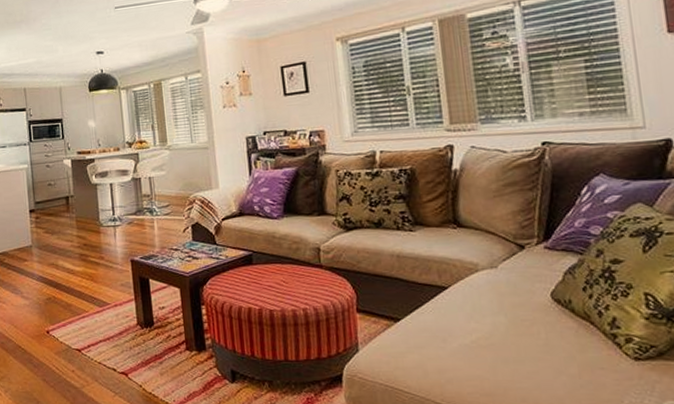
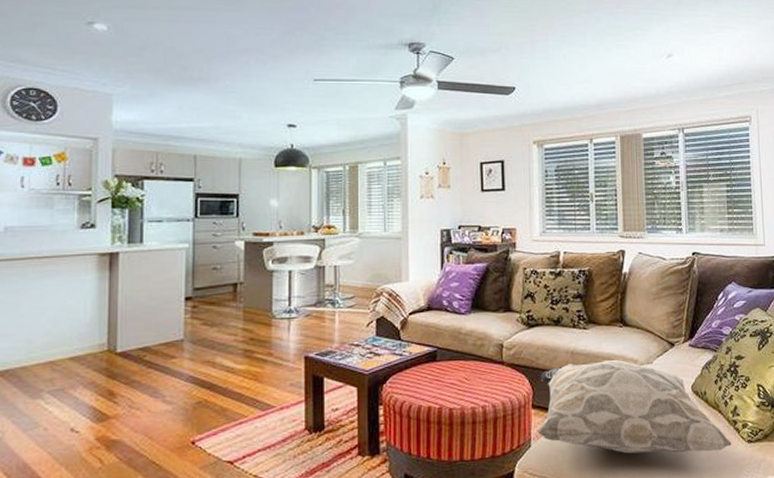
decorative pillow: none [363,263,611,368] -> present [538,359,732,454]

